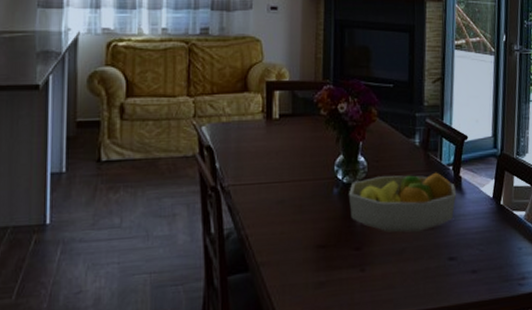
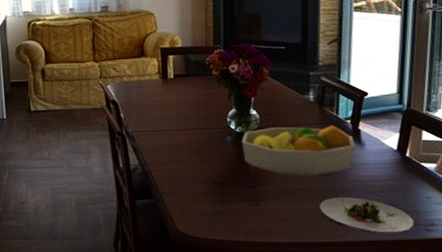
salad plate: none [423,253,508,293] -> present [319,197,414,234]

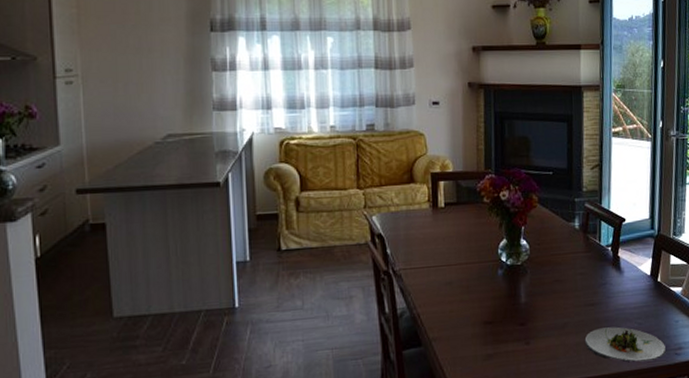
fruit bowl: present [242,125,354,177] -> none [513,253,615,309]

